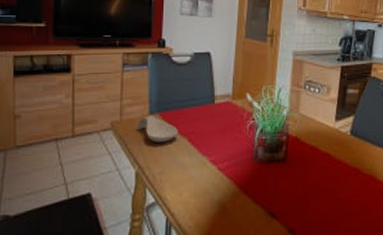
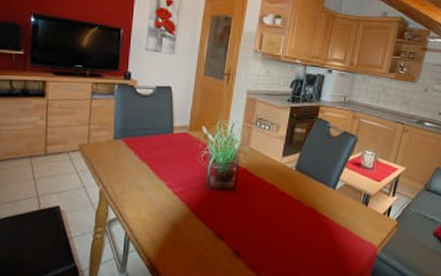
spoon rest: present [136,116,178,143] -> none [101,141,139,166]

